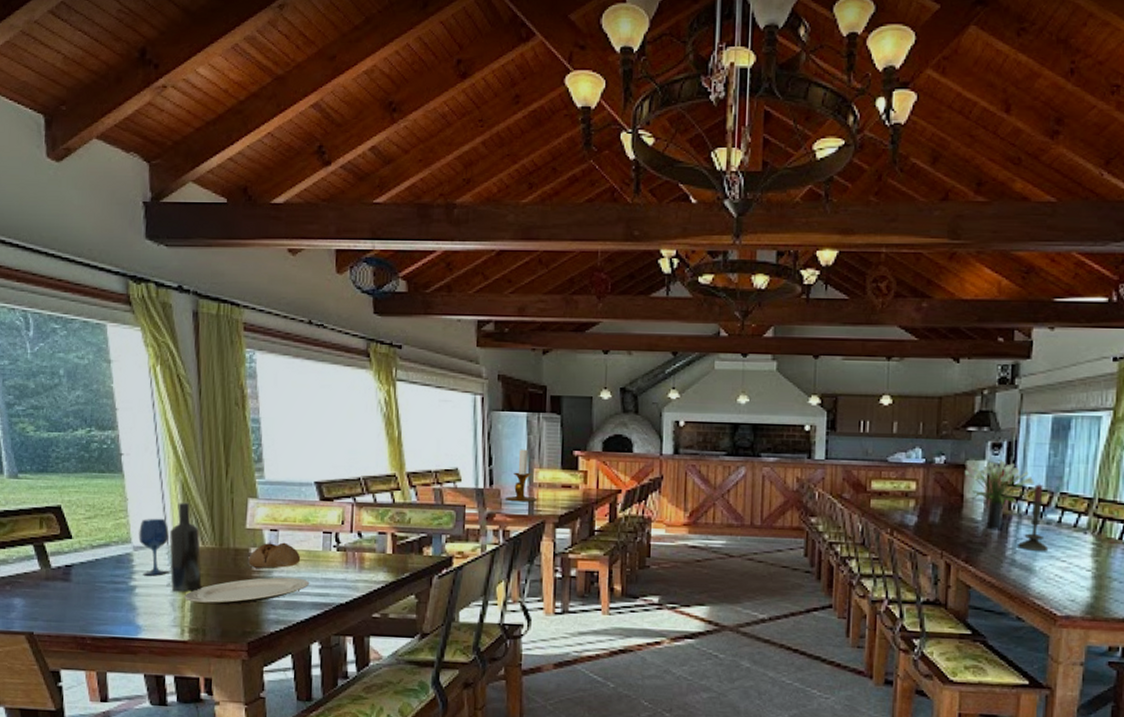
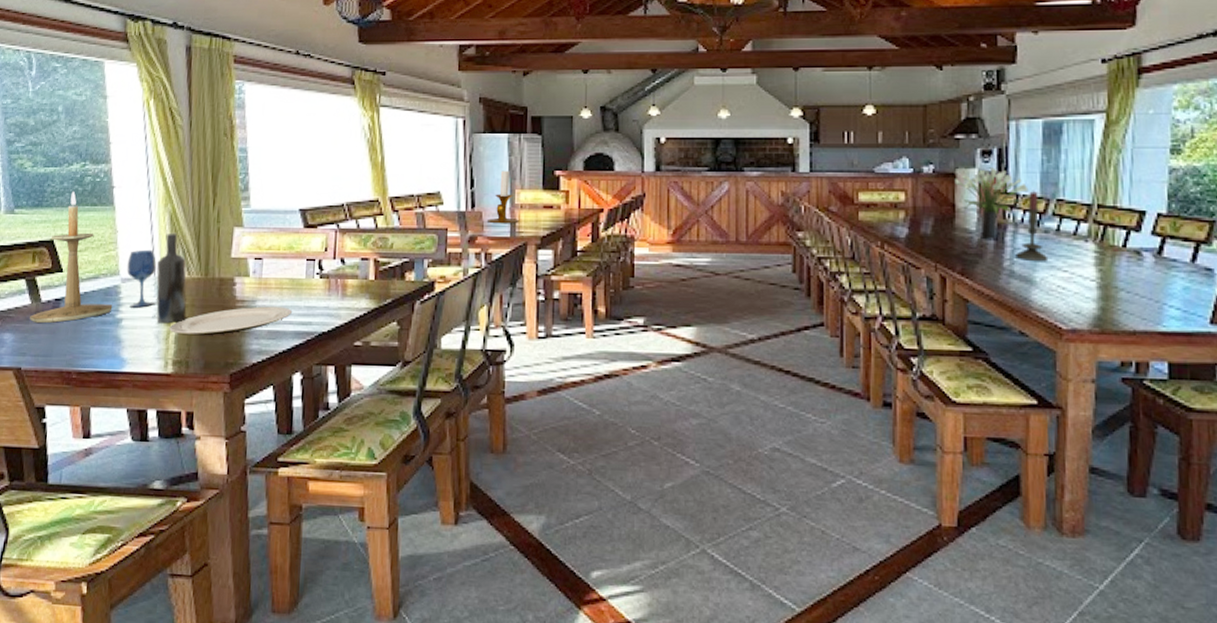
candlestick: none [39,457,126,590] -> present [29,191,113,324]
bread: present [248,542,301,569] -> none [232,271,284,298]

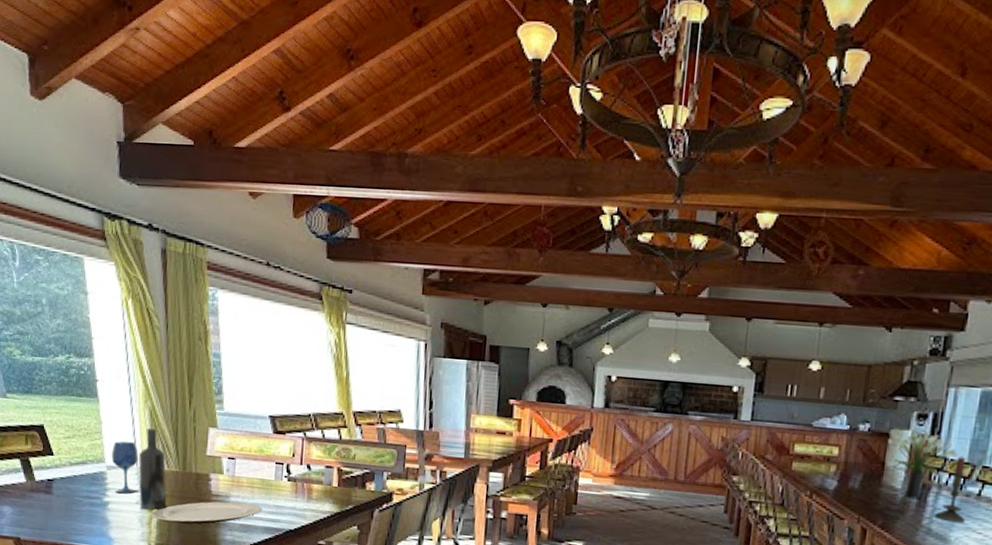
candlestick: present [29,191,113,324] -> none [25,381,100,501]
candlestick: present [488,170,519,224] -> none [444,395,473,446]

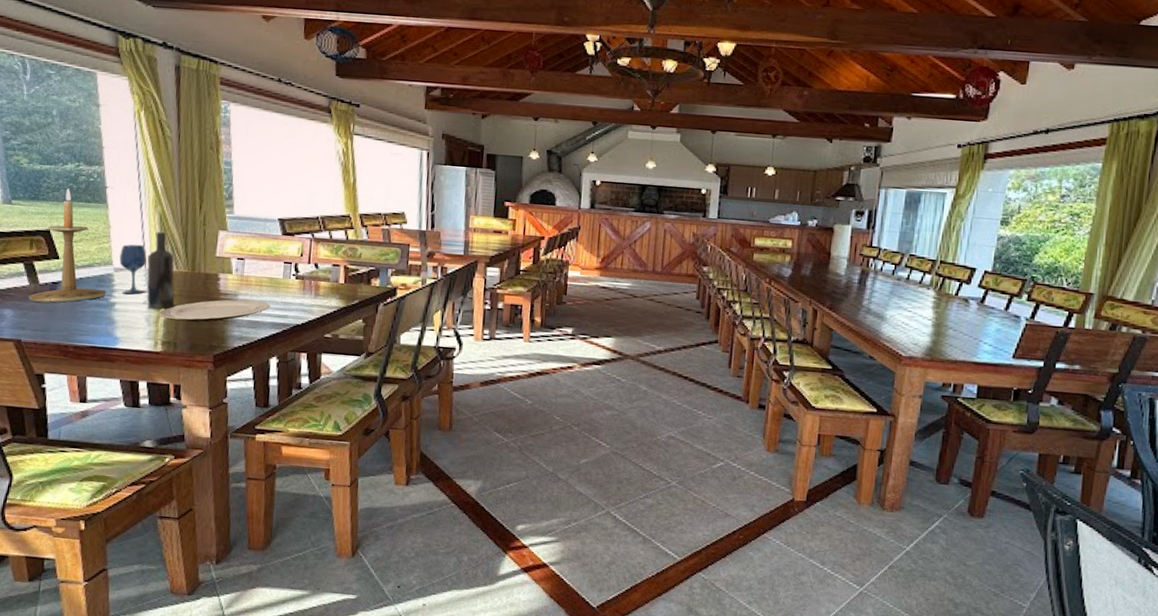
candlestick: none [25,381,100,501] -> present [27,188,107,303]
flower arrangement: present [887,431,957,499] -> none [832,225,889,284]
candle: present [935,455,966,524] -> none [873,246,898,304]

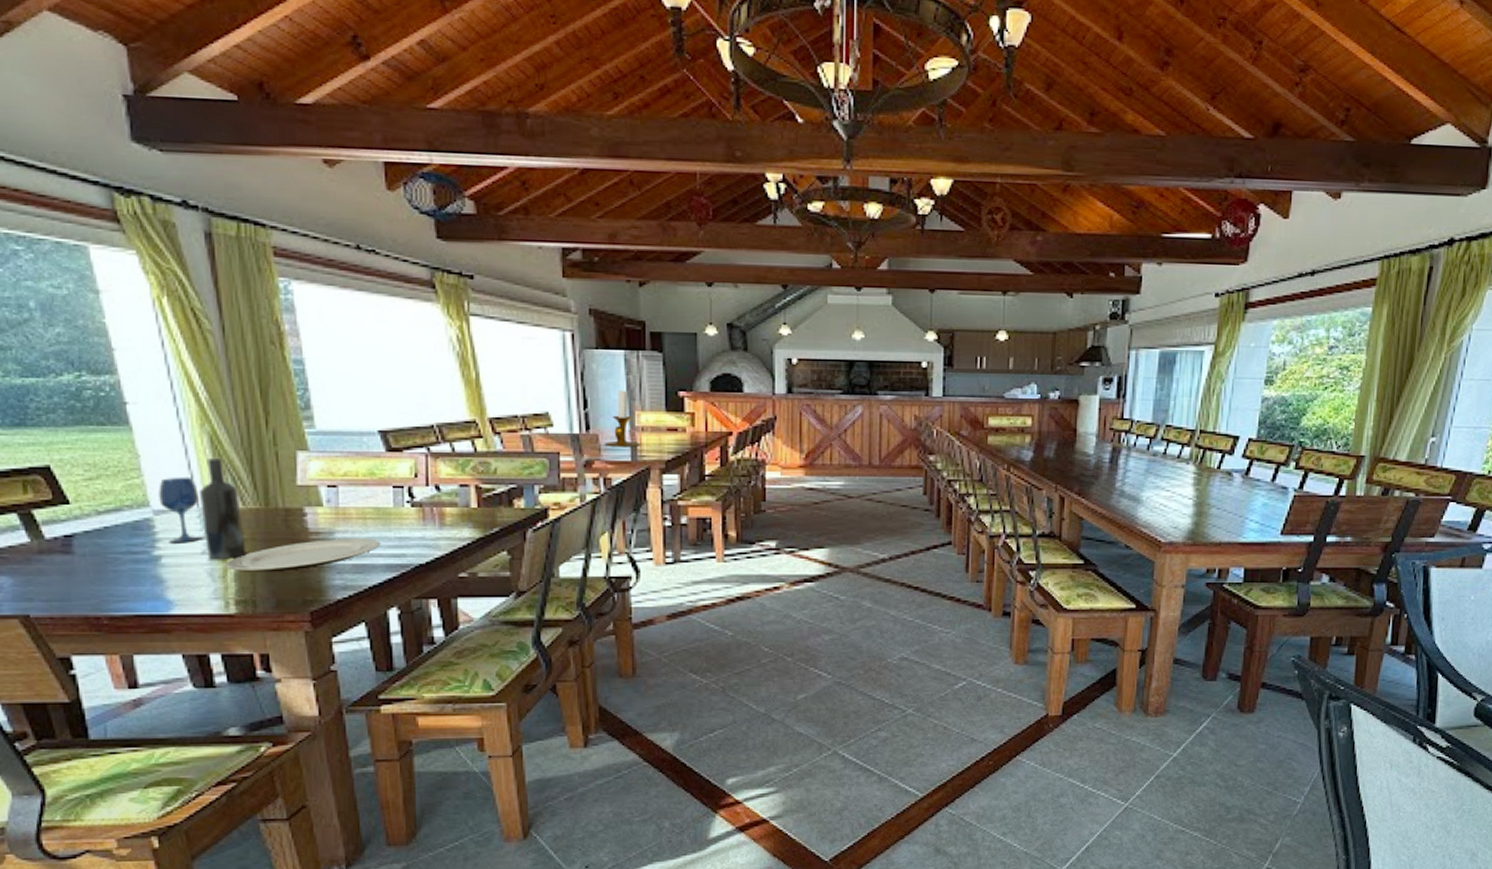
candlestick: present [27,188,107,303] -> none [30,407,146,564]
candlestick: none [445,198,472,244] -> present [605,390,640,448]

